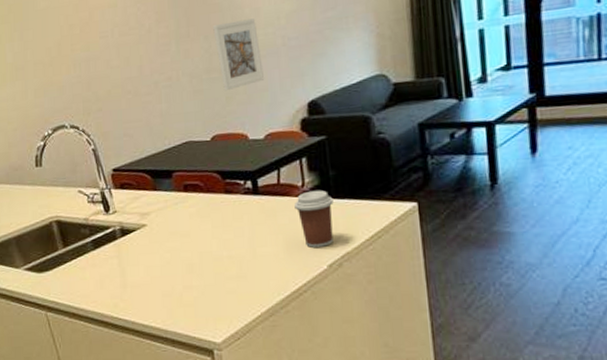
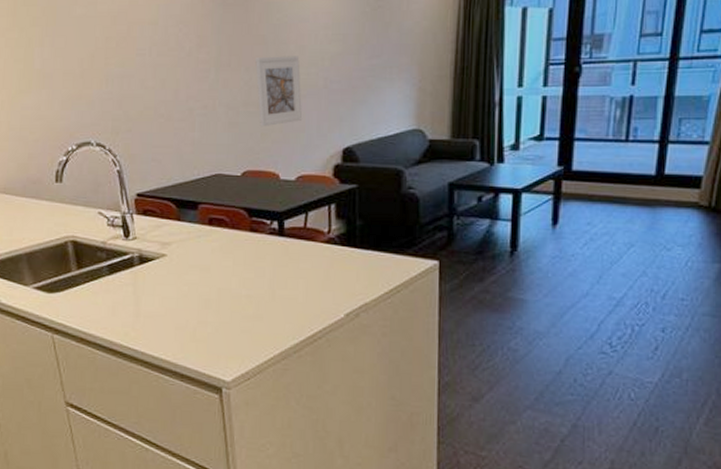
coffee cup: present [294,190,334,247] -> none [318,238,358,295]

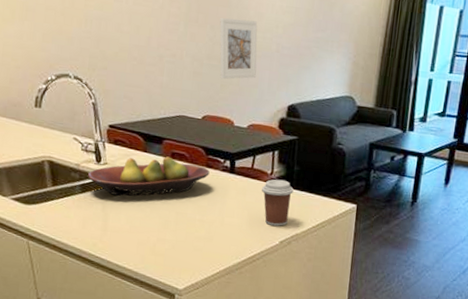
fruit bowl: none [115,223,255,274] -> present [87,156,210,197]
coffee cup: none [318,238,358,295] -> present [262,179,294,226]

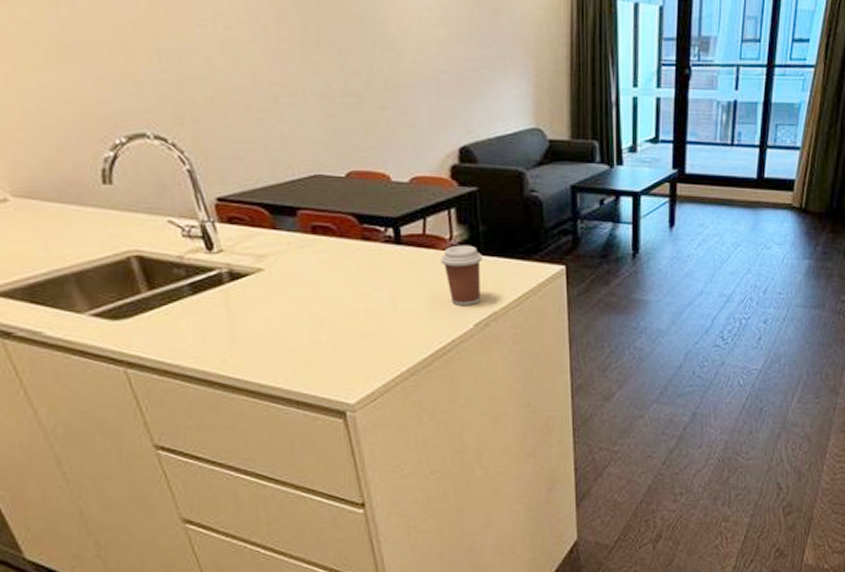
fruit bowl: present [87,156,210,197] -> none [196,232,368,292]
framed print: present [219,18,258,80] -> none [350,38,412,121]

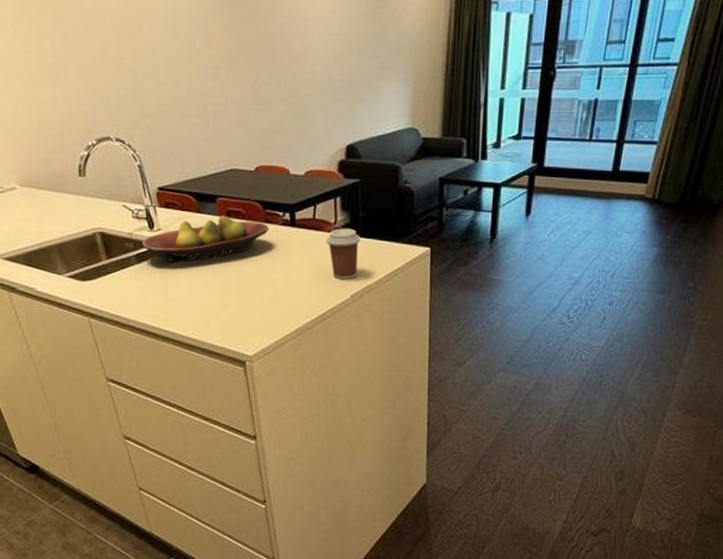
fruit bowl: none [196,232,368,292] -> present [141,215,269,263]

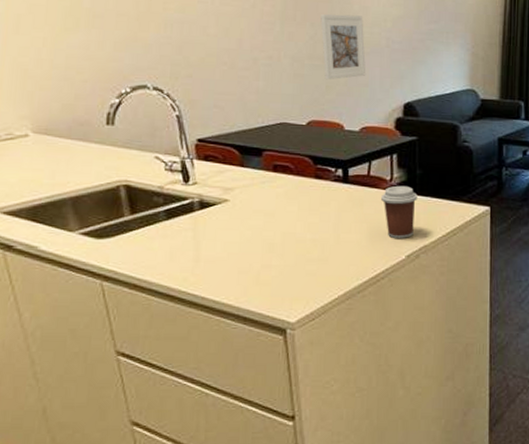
fruit bowl: present [141,215,269,263] -> none [173,169,319,219]
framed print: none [264,54,309,124] -> present [320,14,366,80]

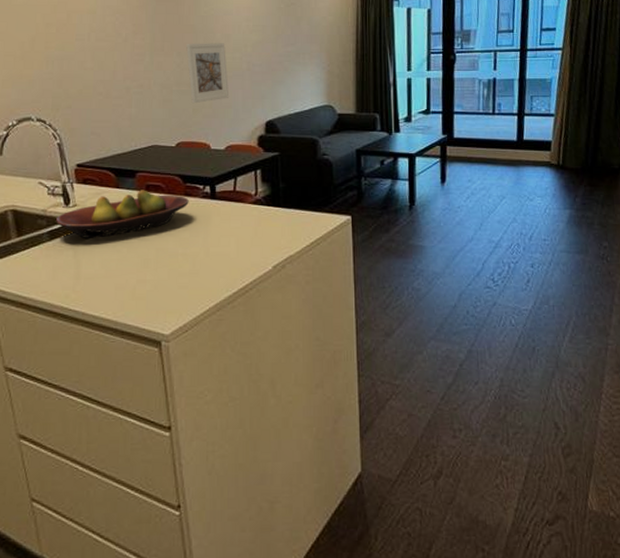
fruit bowl: none [173,169,319,219] -> present [55,190,189,238]
coffee cup: present [381,185,418,238] -> none [247,199,281,250]

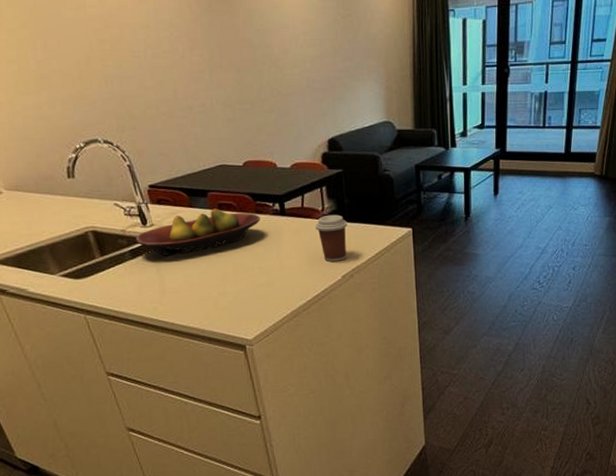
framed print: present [186,43,230,104] -> none [245,58,292,122]
coffee cup: none [247,199,281,250] -> present [316,214,347,261]

